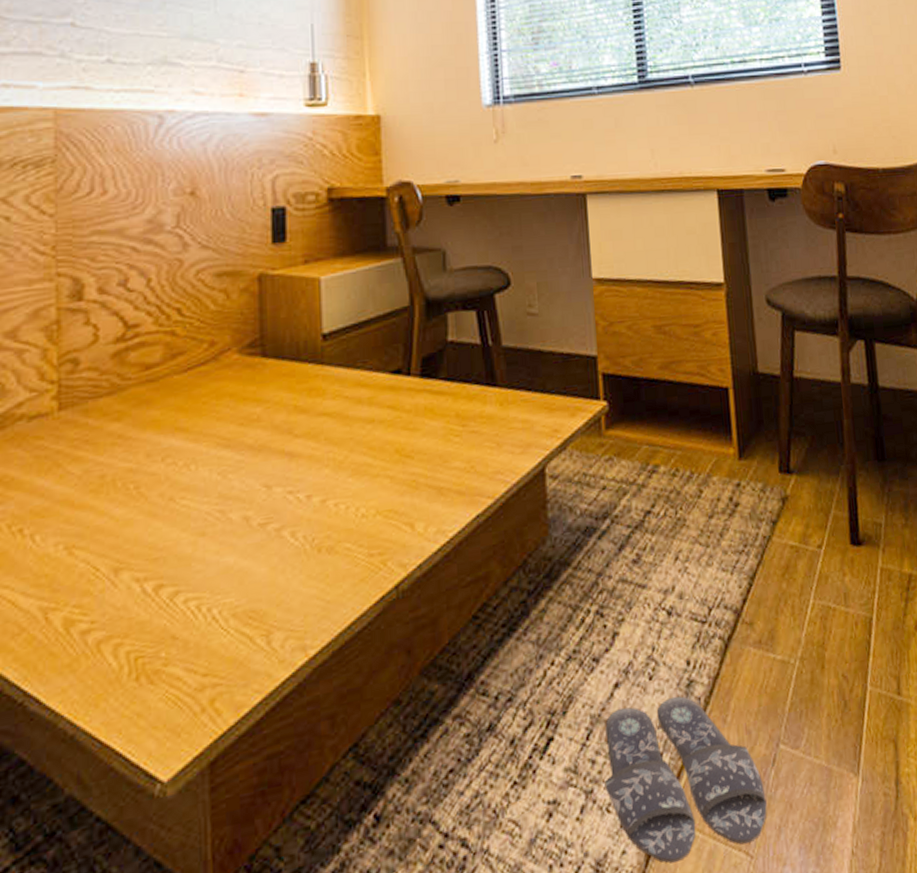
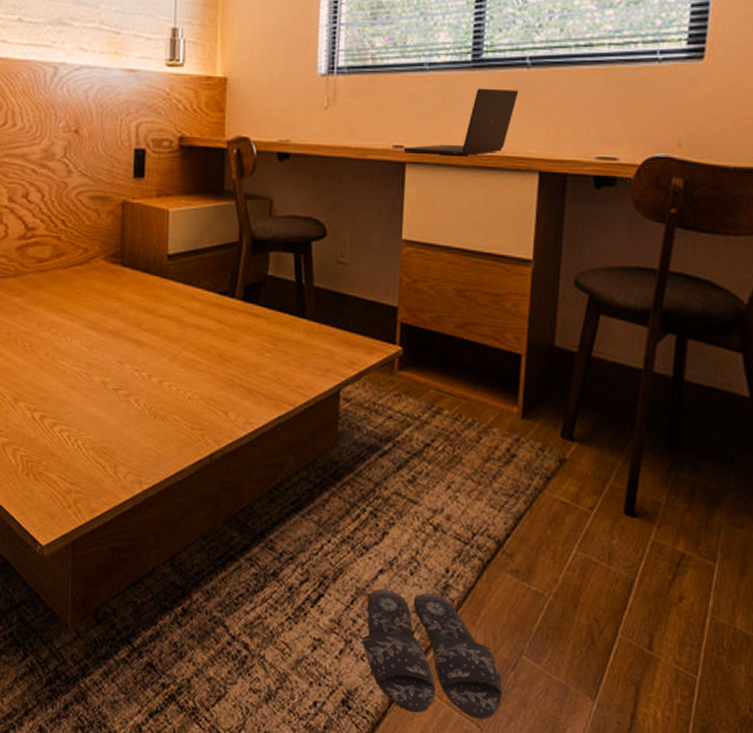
laptop: none [582,109,687,183] -> present [403,88,519,156]

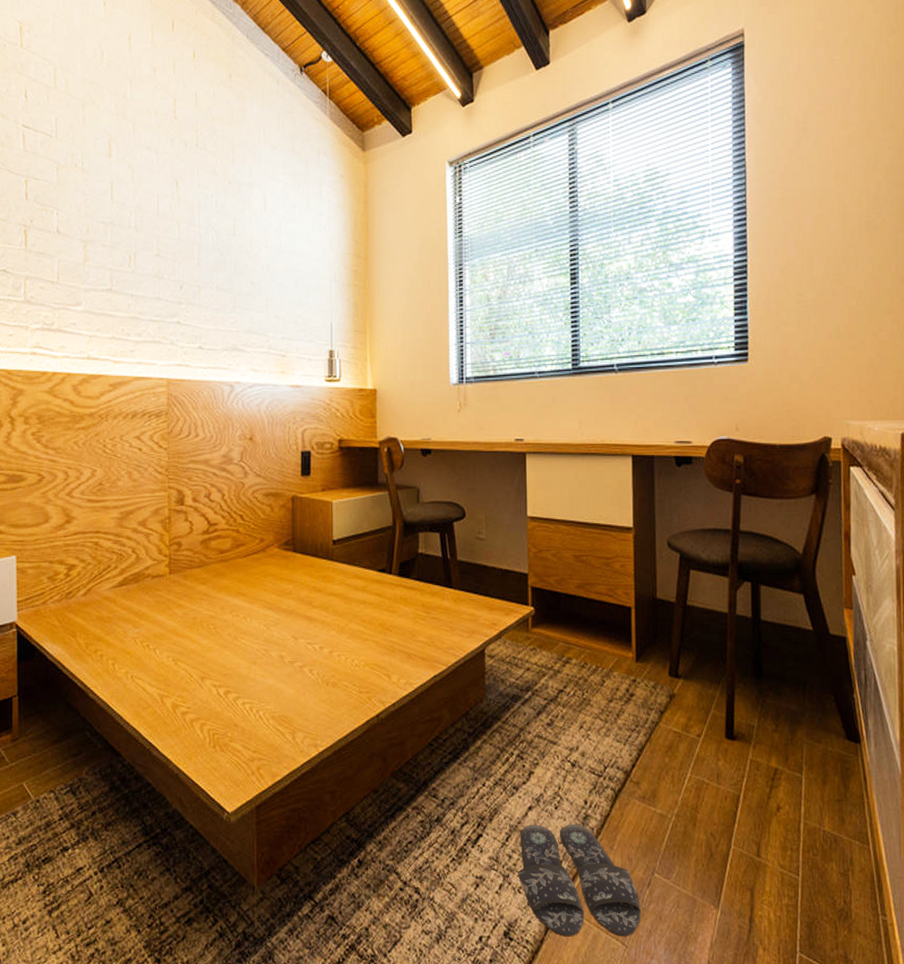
laptop: present [403,88,519,156] -> none [523,390,611,445]

